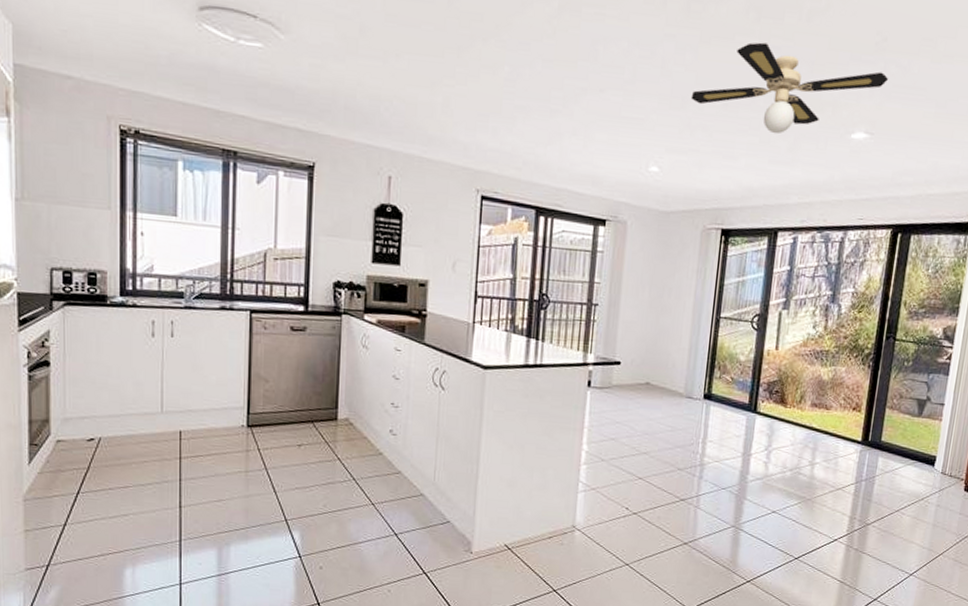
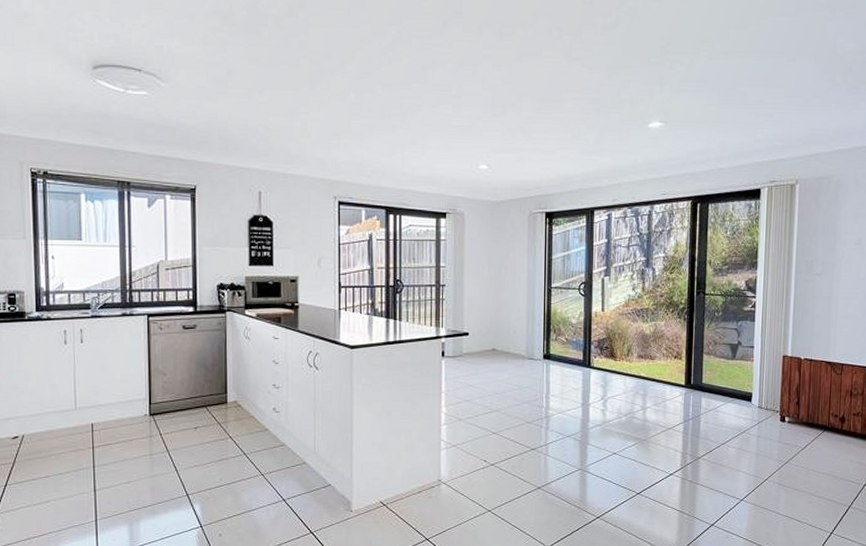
ceiling fan: present [690,42,889,135] -> none [509,55,676,129]

